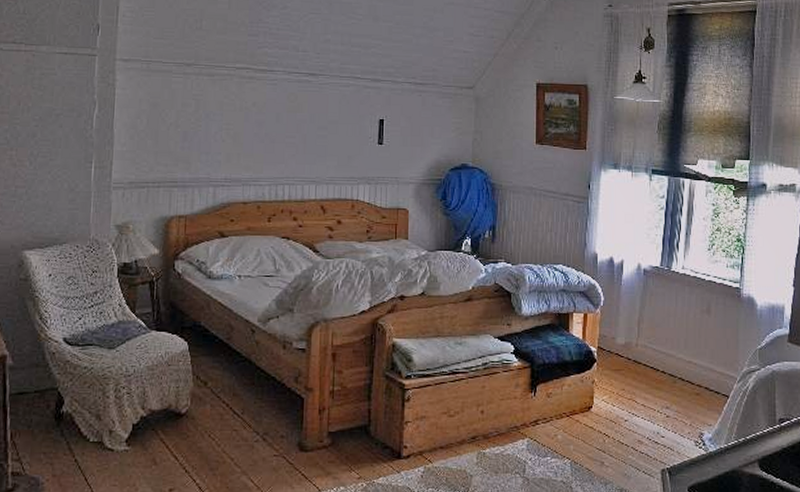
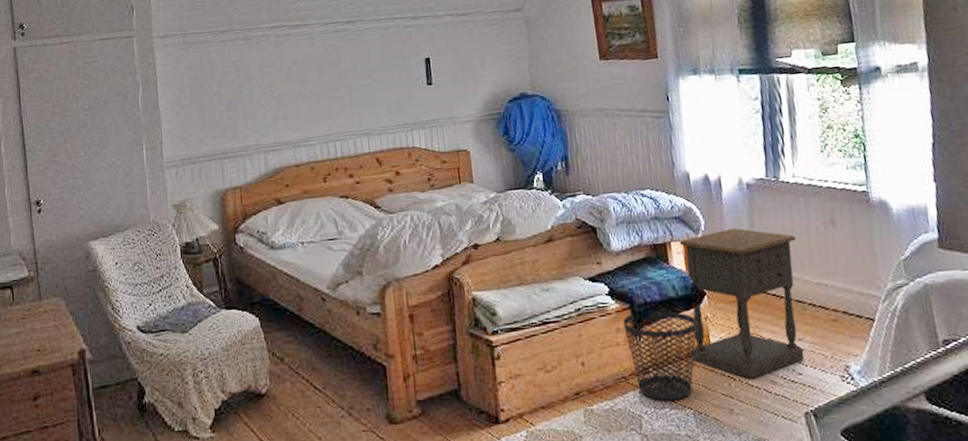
wastebasket: none [522,371,585,451] -> present [623,310,698,401]
nightstand: none [576,306,677,437] -> present [678,227,805,379]

